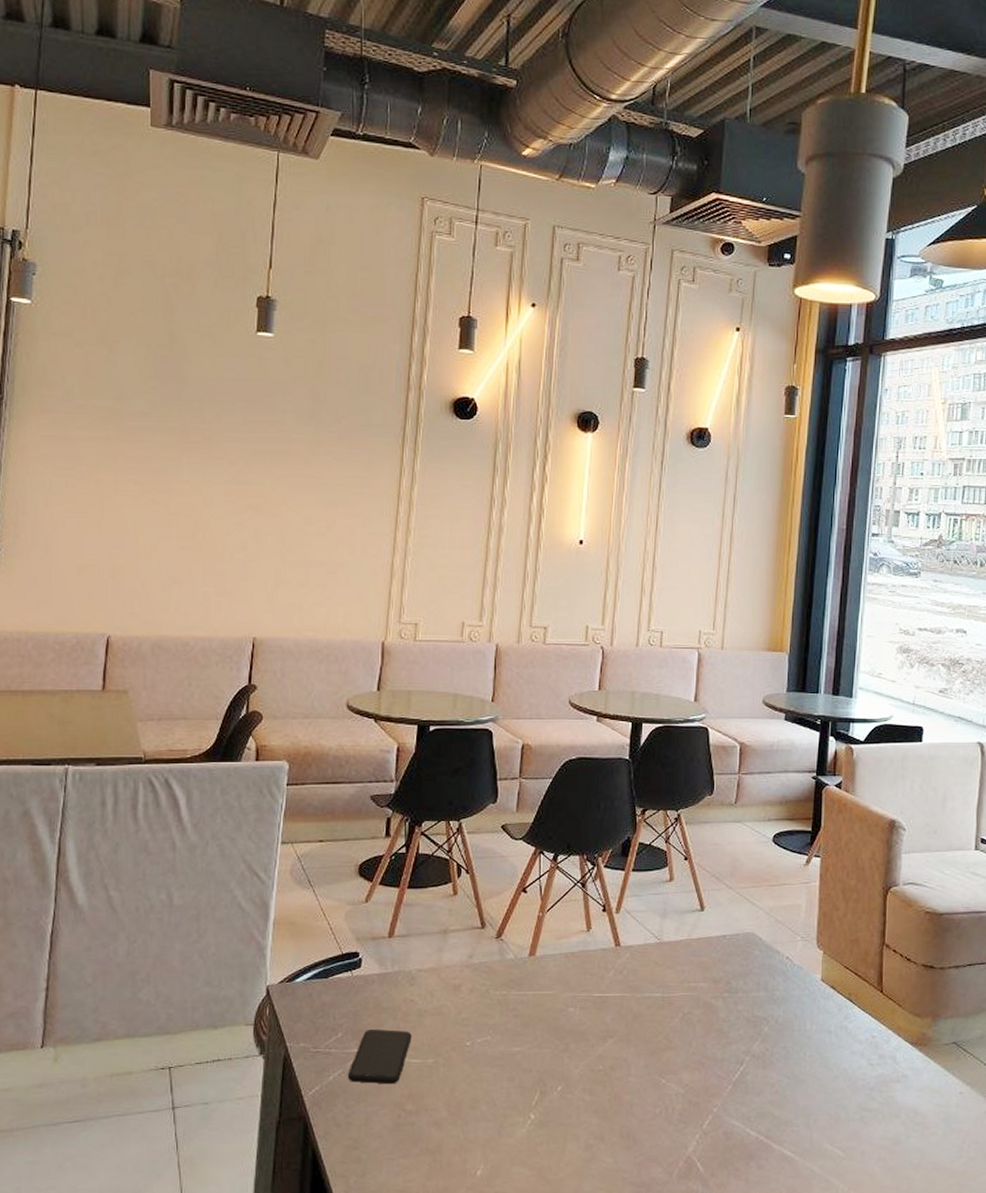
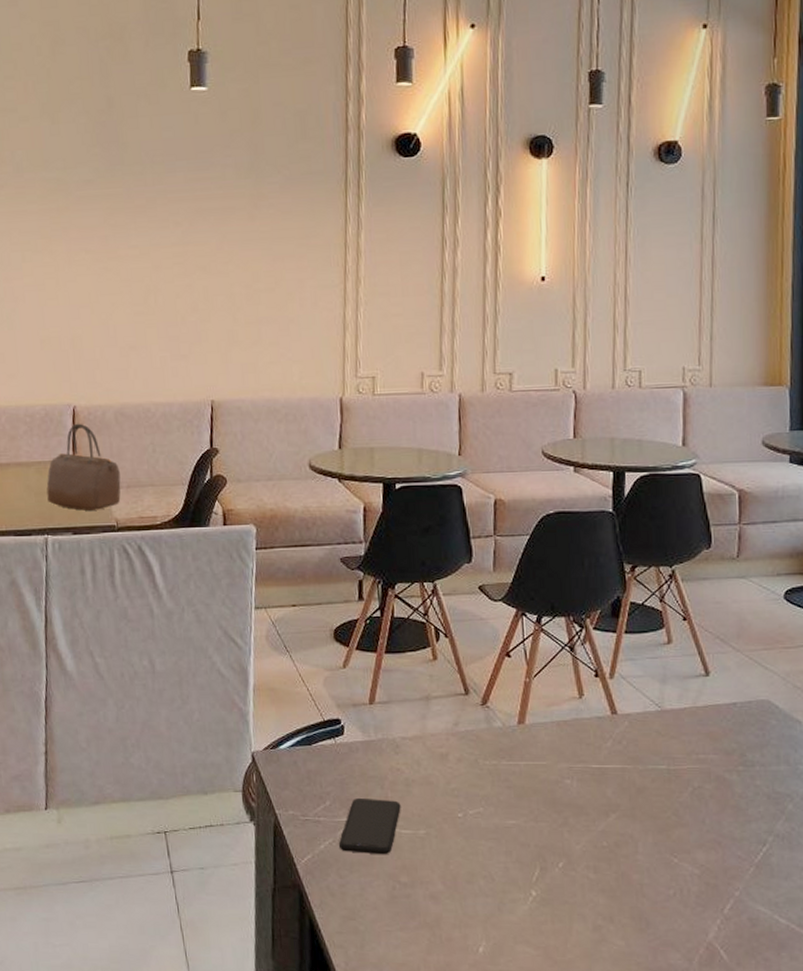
handbag: none [71,653,152,742] -> present [46,423,121,511]

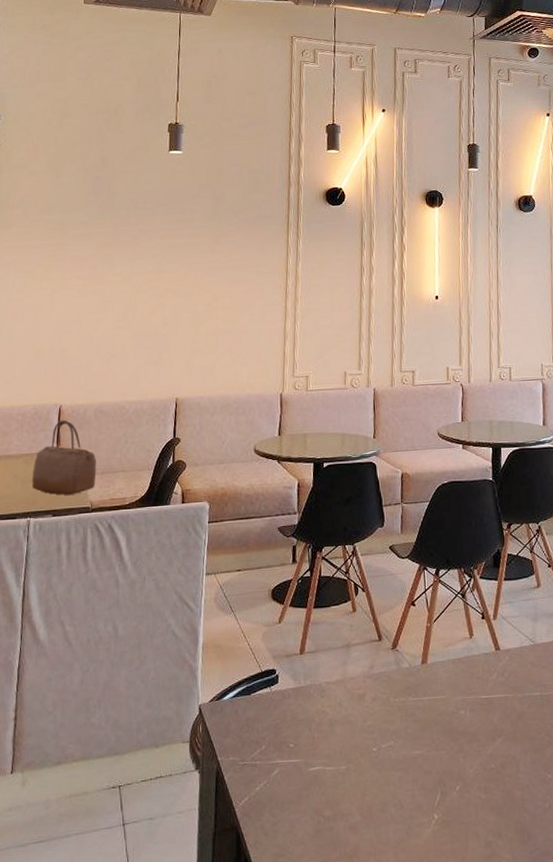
smartphone: present [338,797,401,855] -> none [271,740,326,792]

